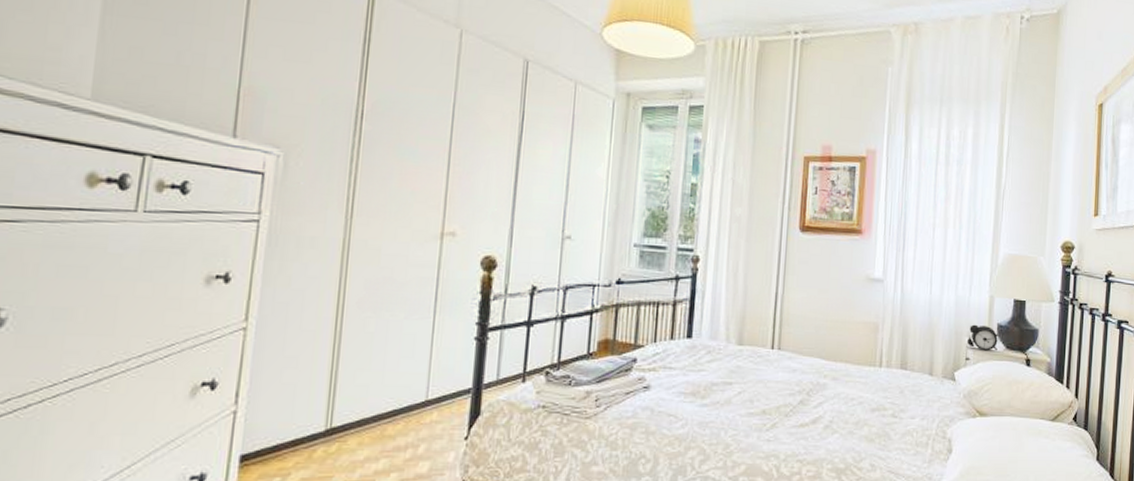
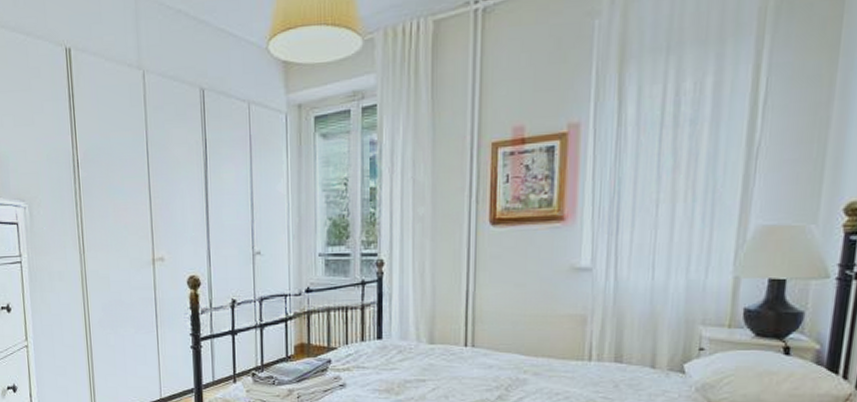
alarm clock: present [966,324,1001,351] -> none [700,310,748,340]

